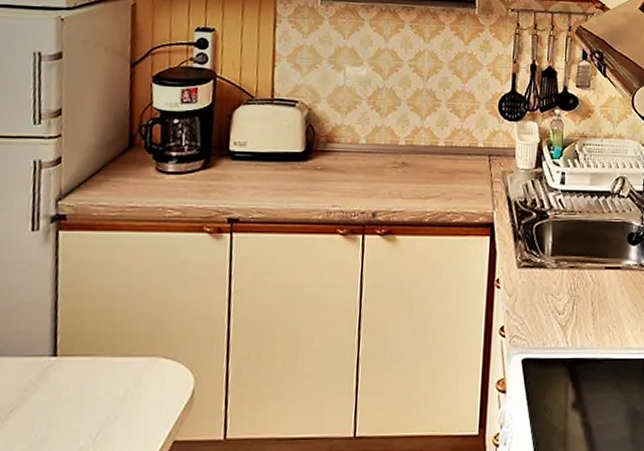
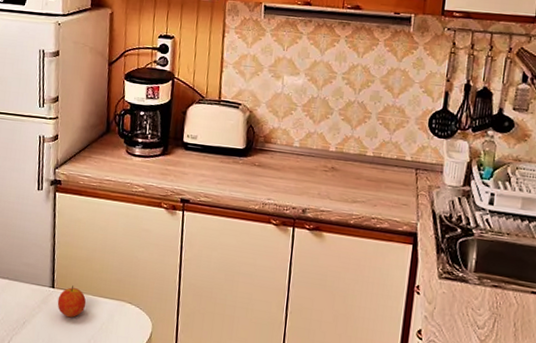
fruit: none [61,348,104,392] -> present [57,285,86,318]

